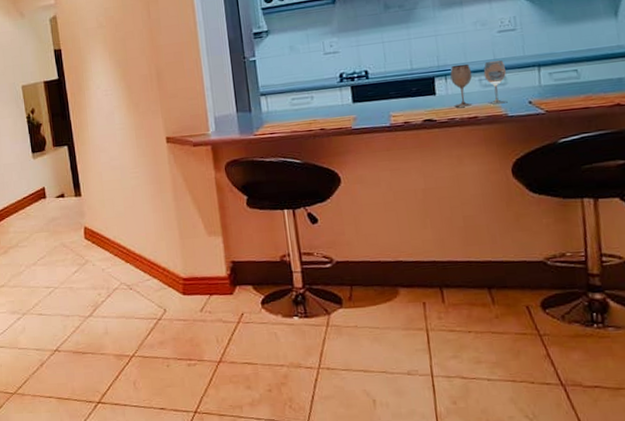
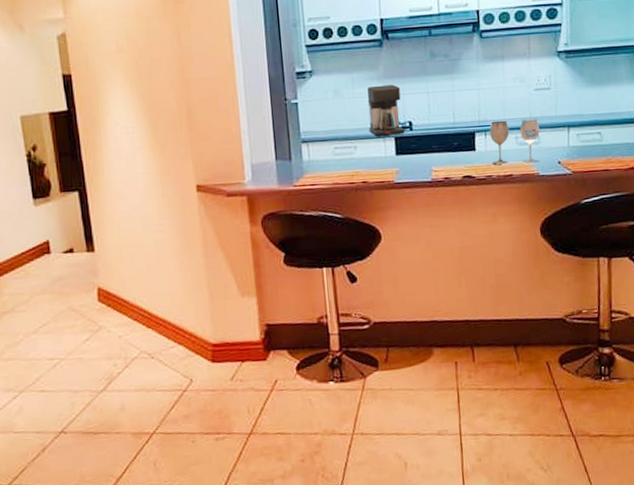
coffee maker: none [322,37,361,86] -> present [367,84,405,136]

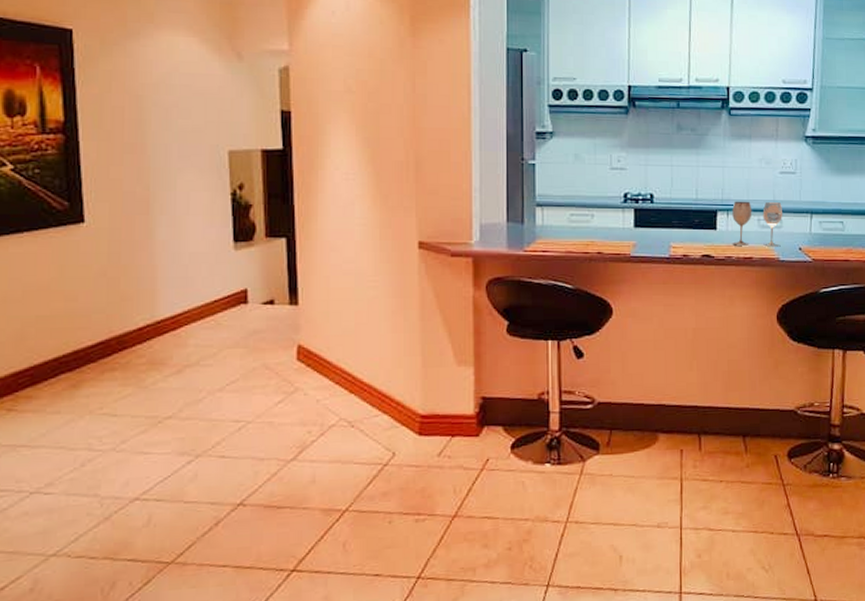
coffee maker: present [367,84,405,136] -> none [608,153,645,206]

